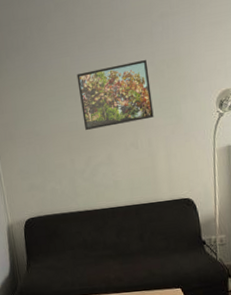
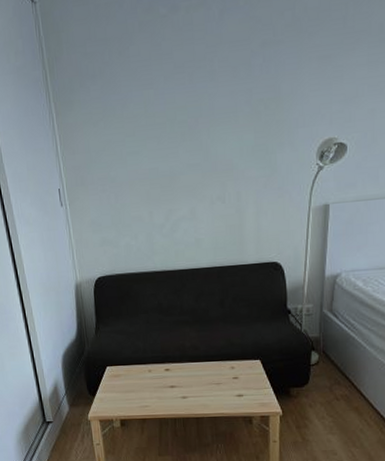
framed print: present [76,60,154,130] -> none [160,98,246,178]

